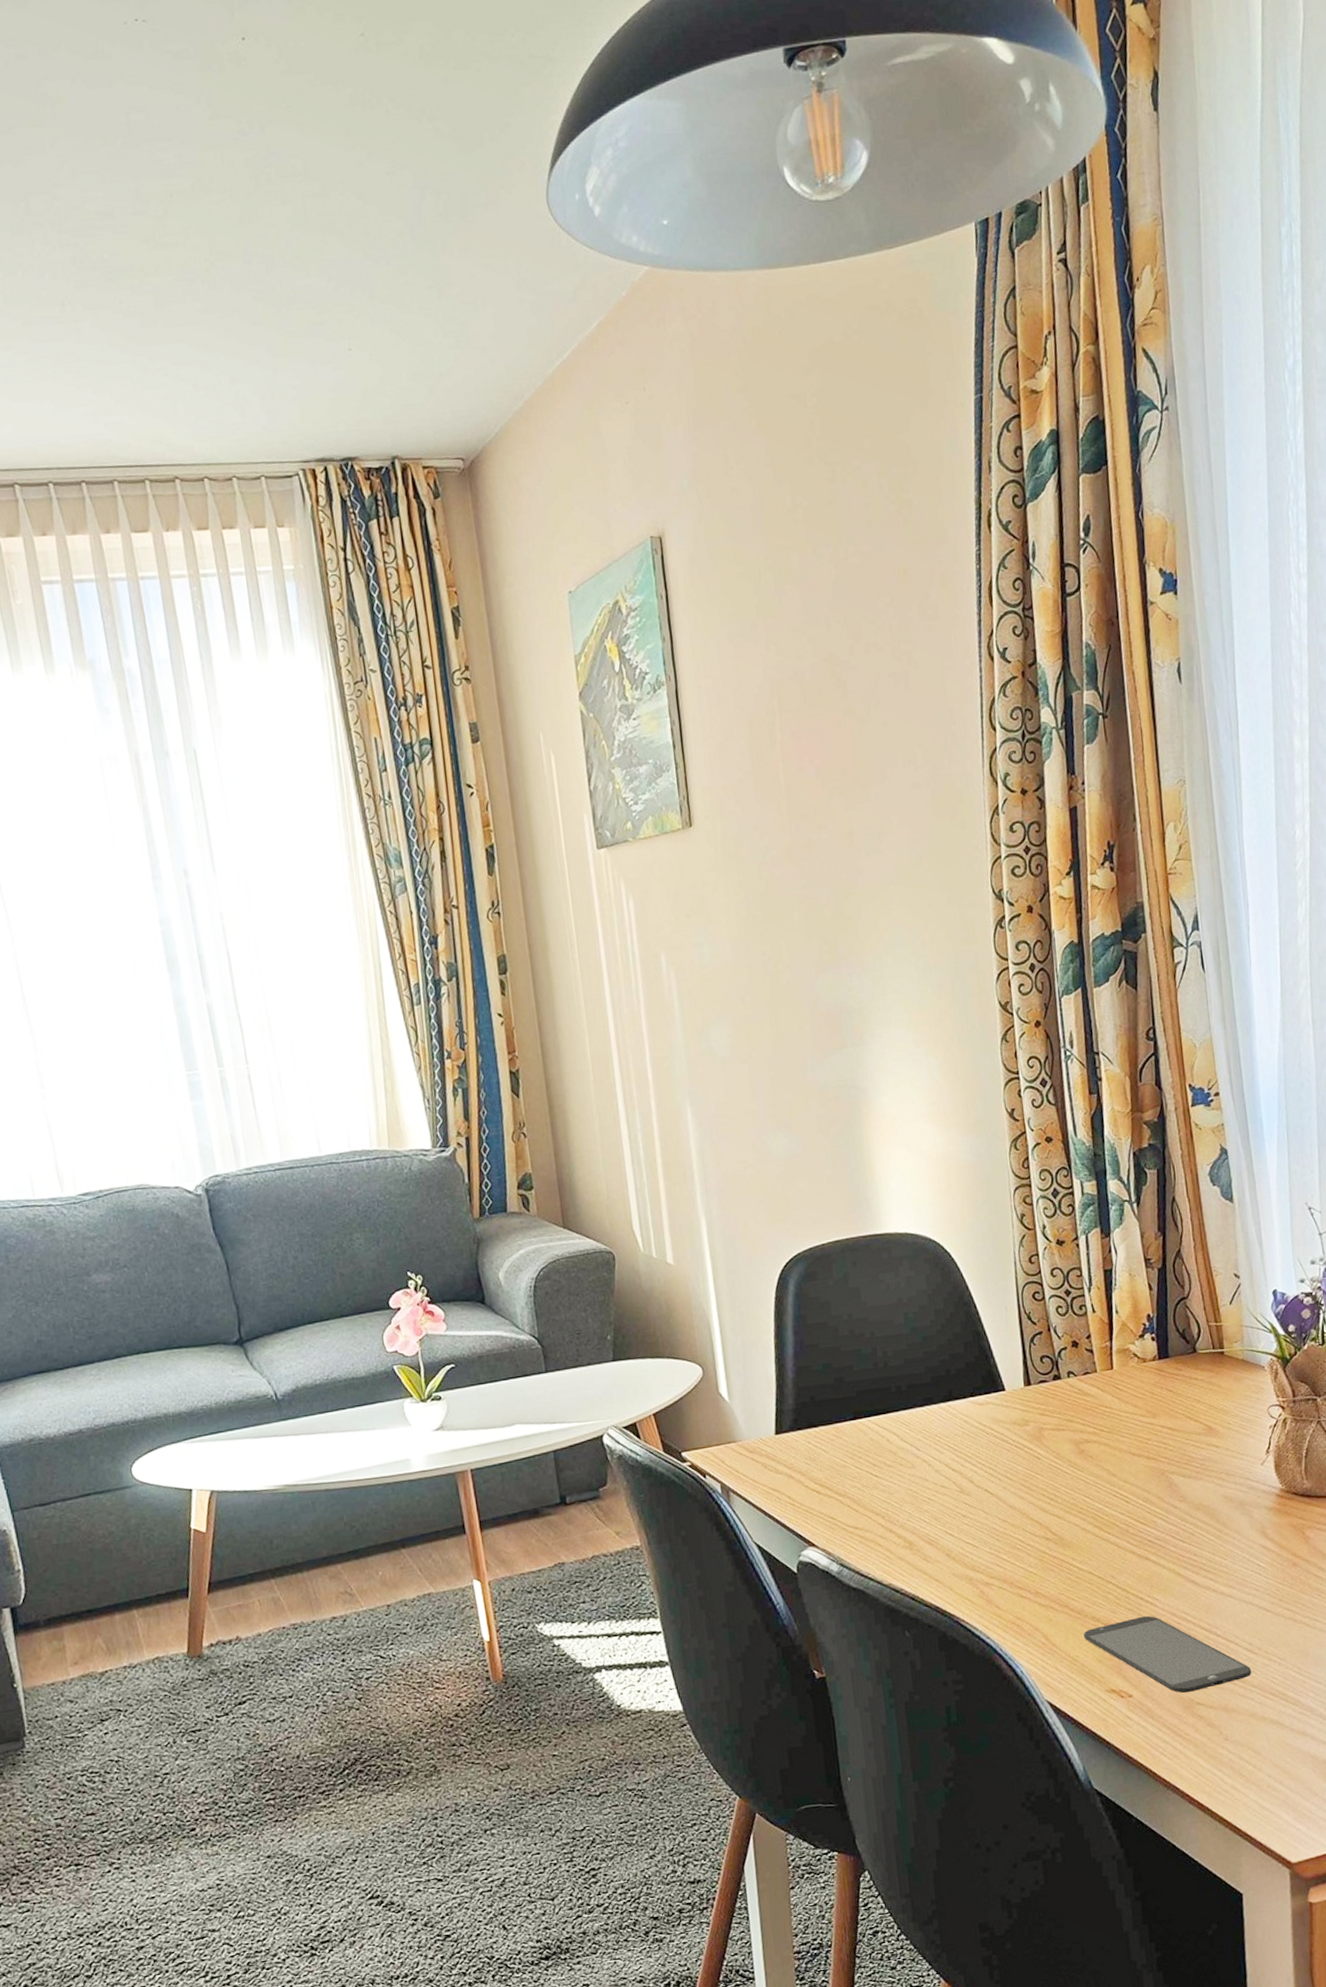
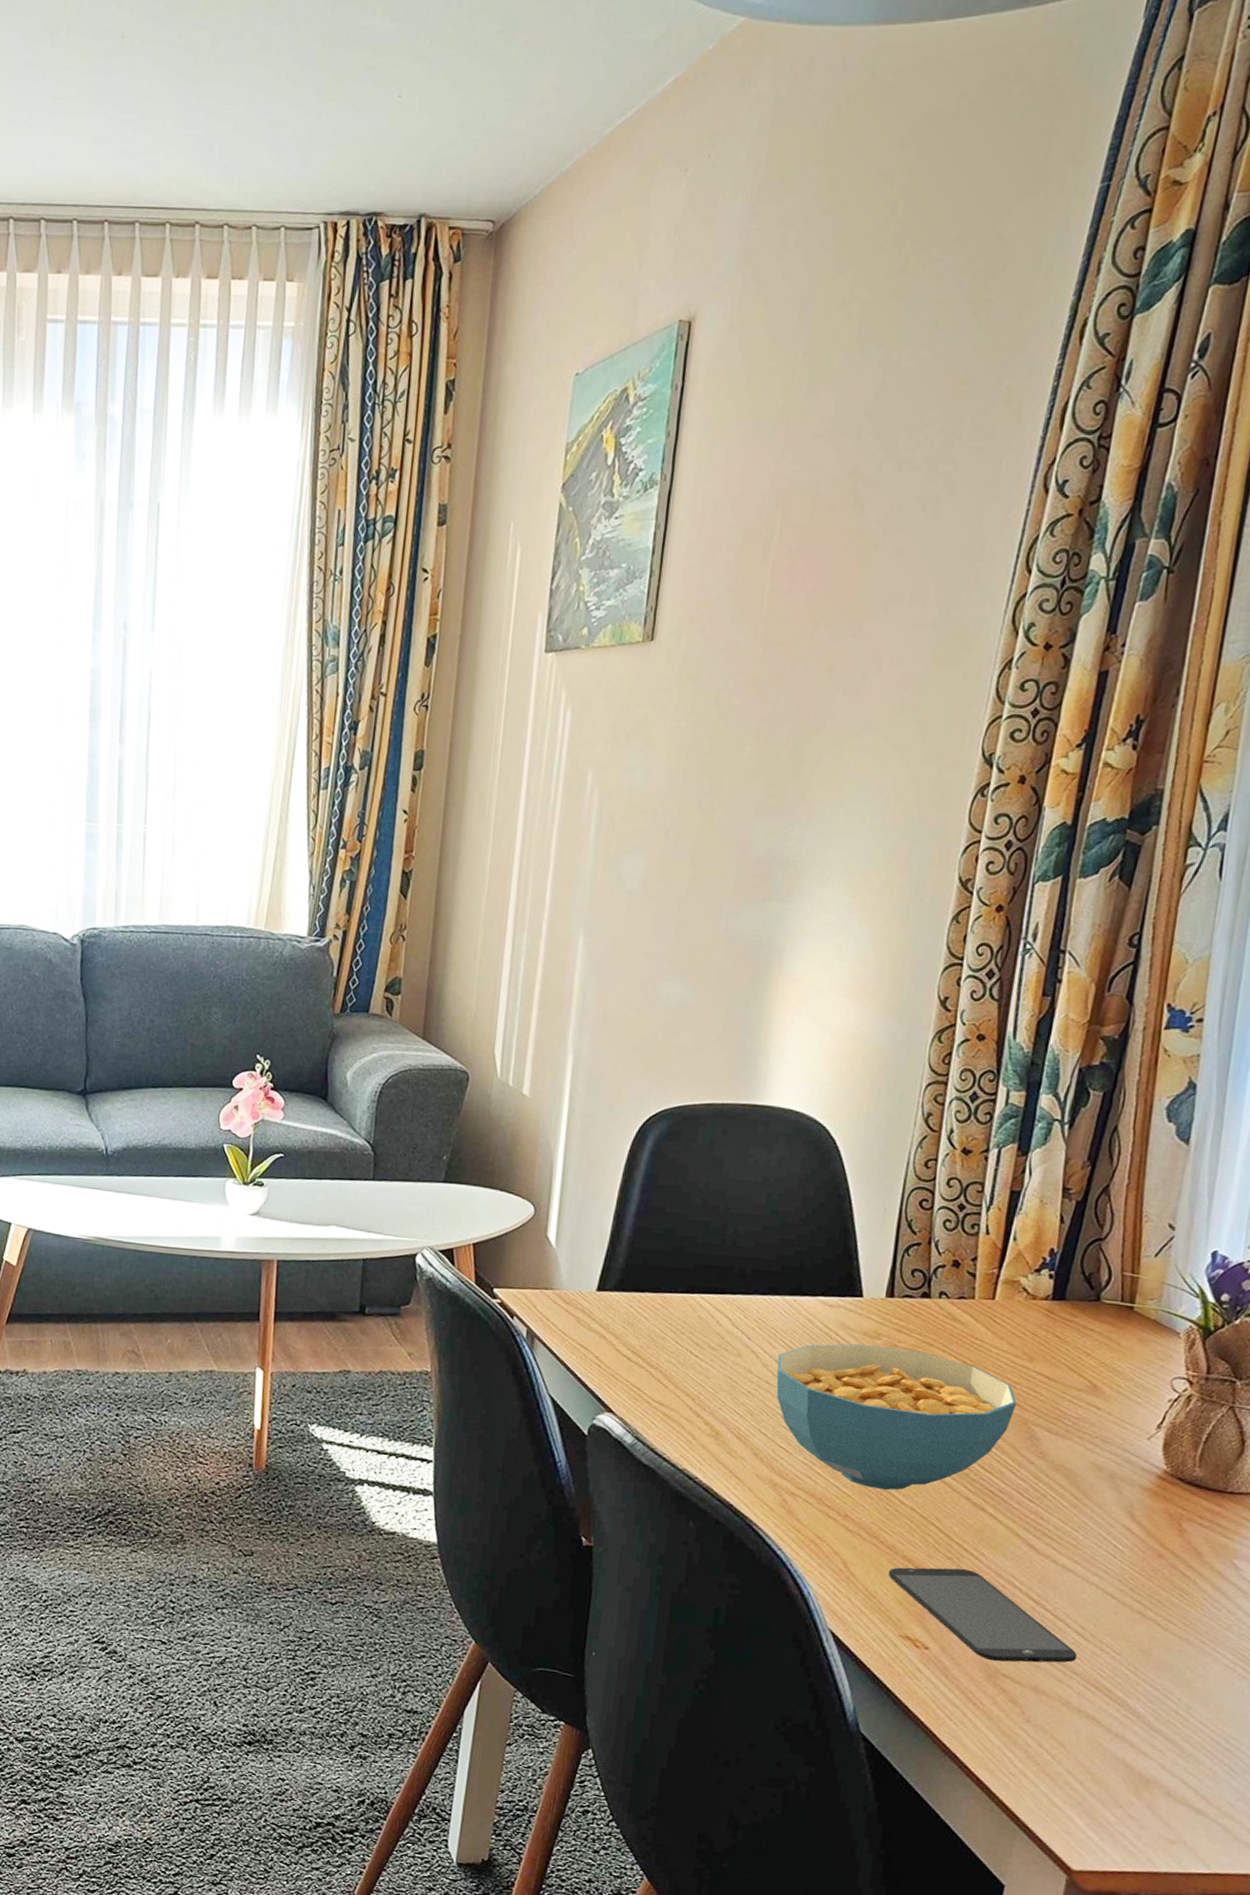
cereal bowl: none [946,1429,1153,1562] -> present [776,1343,1018,1490]

